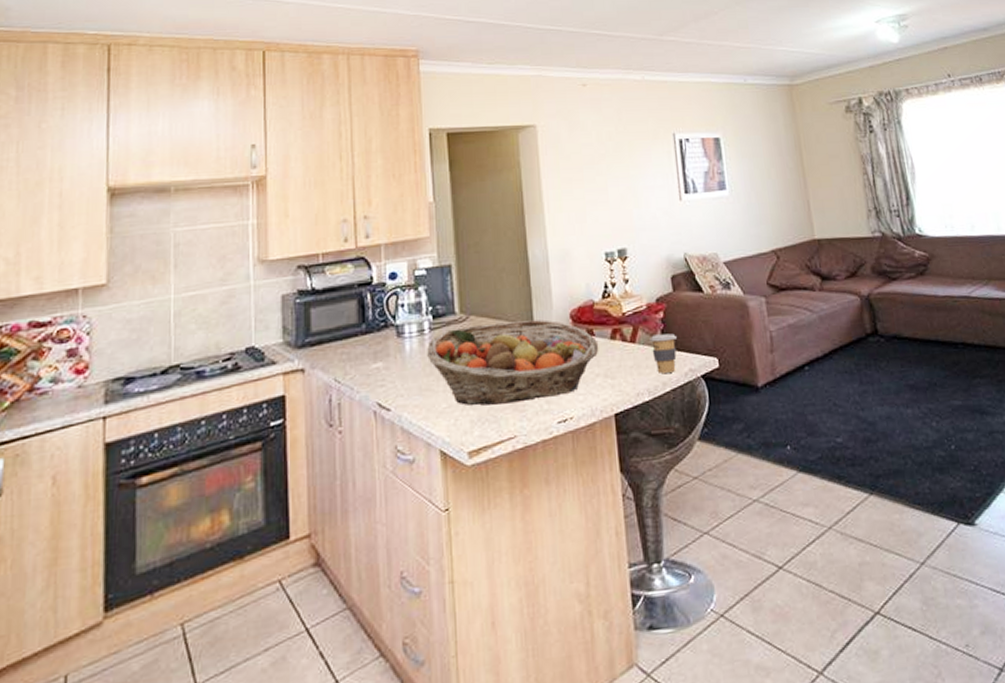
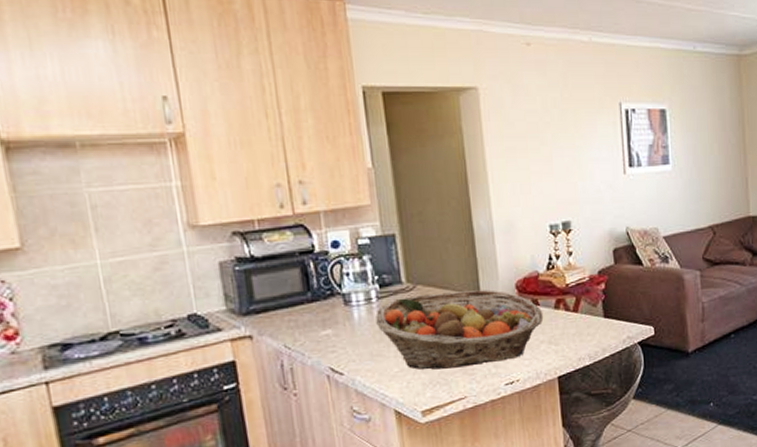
coffee cup: present [650,333,677,373] -> none [591,304,616,340]

